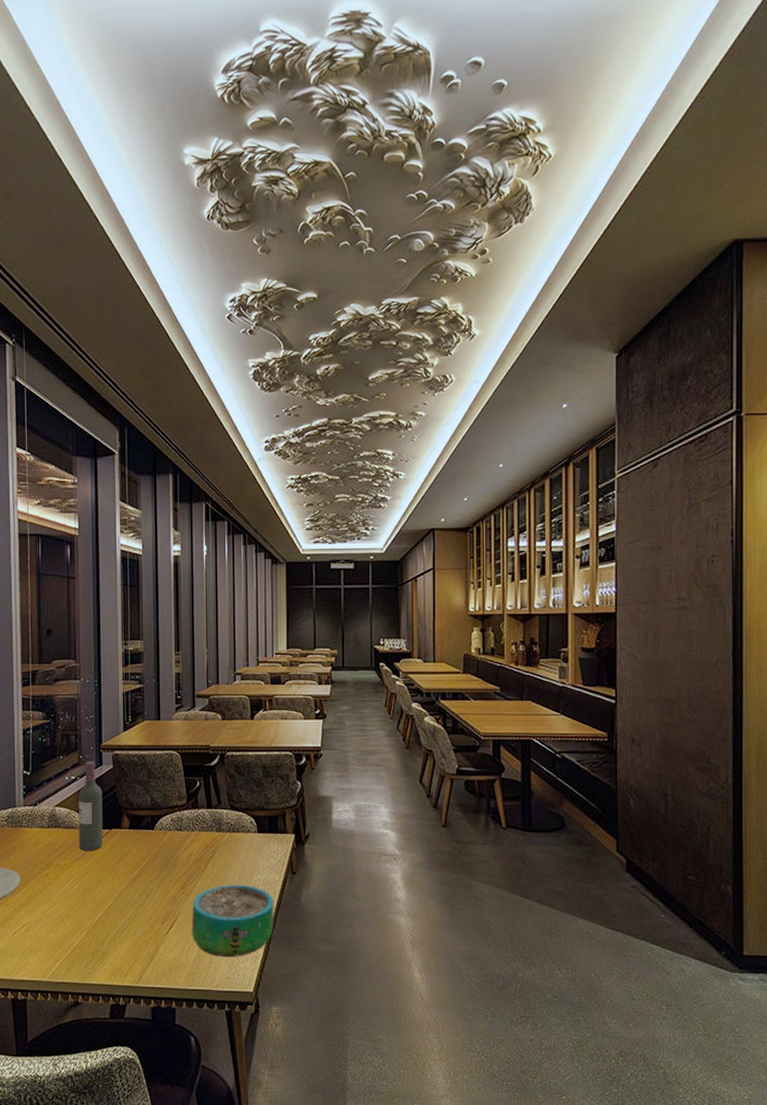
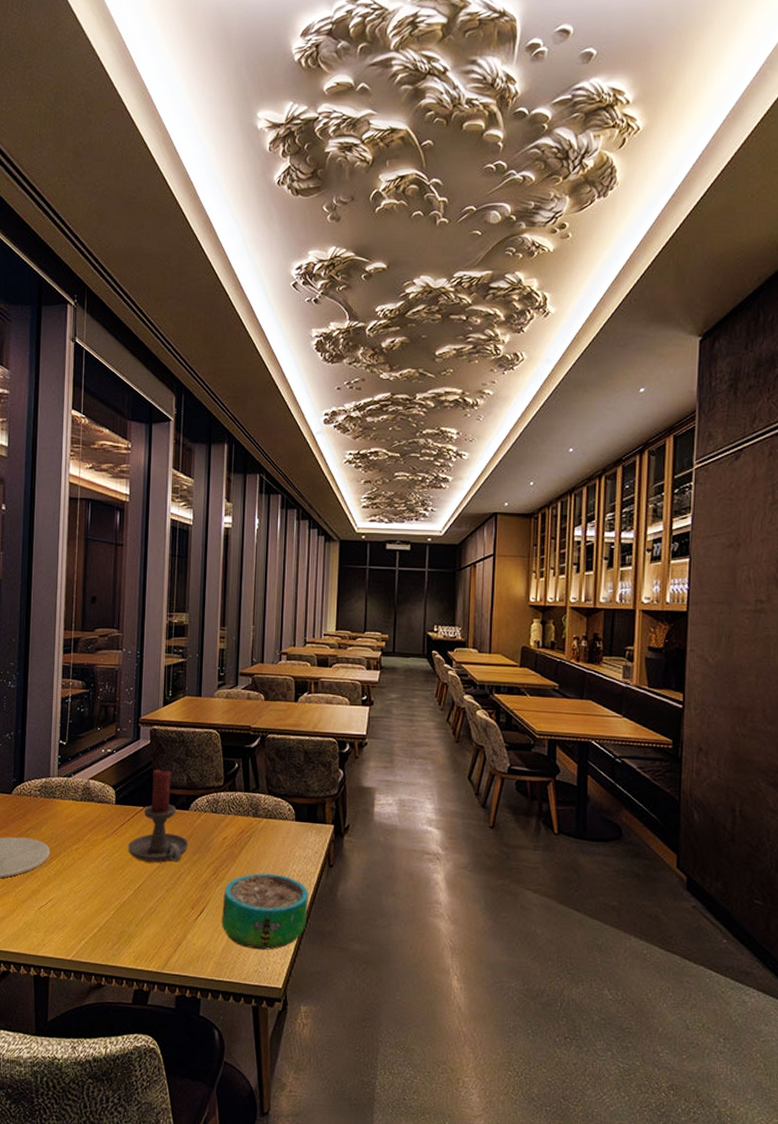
wine bottle: present [78,761,103,852] -> none [111,734,138,828]
candle holder: none [96,792,156,881] -> present [127,769,189,863]

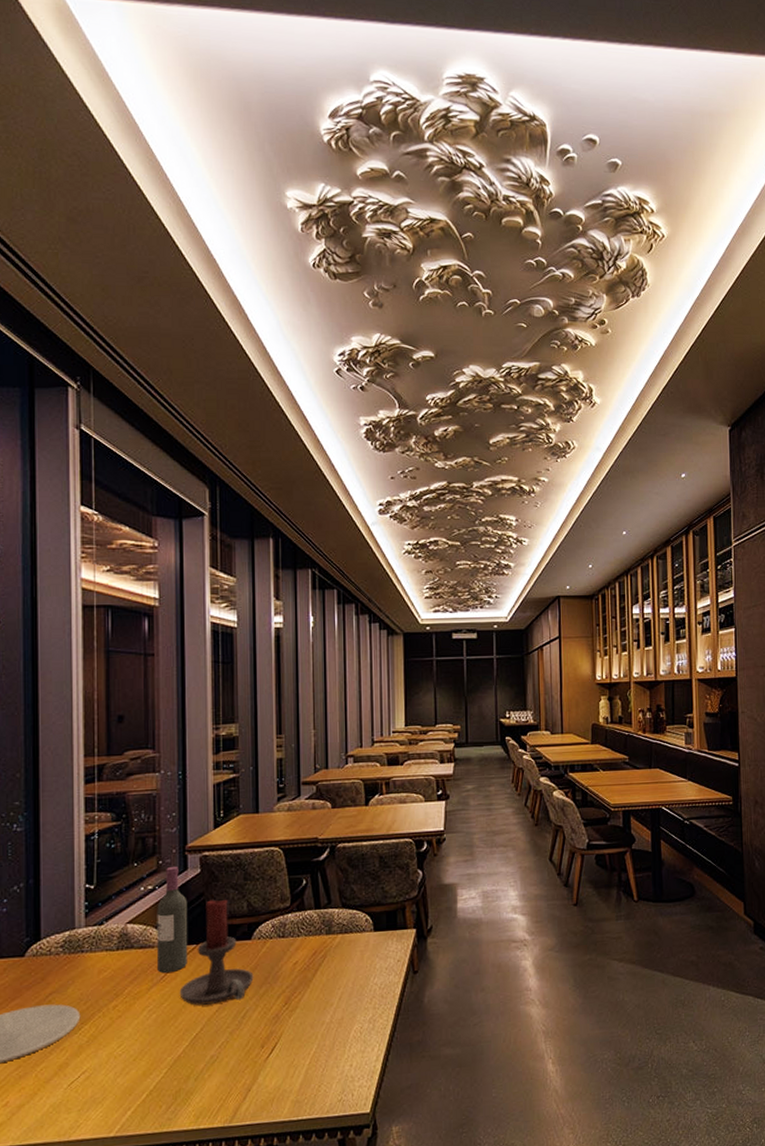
wine bottle: none [111,734,138,828] -> present [157,866,188,974]
decorative bowl: present [222,873,309,950] -> none [297,991,394,1078]

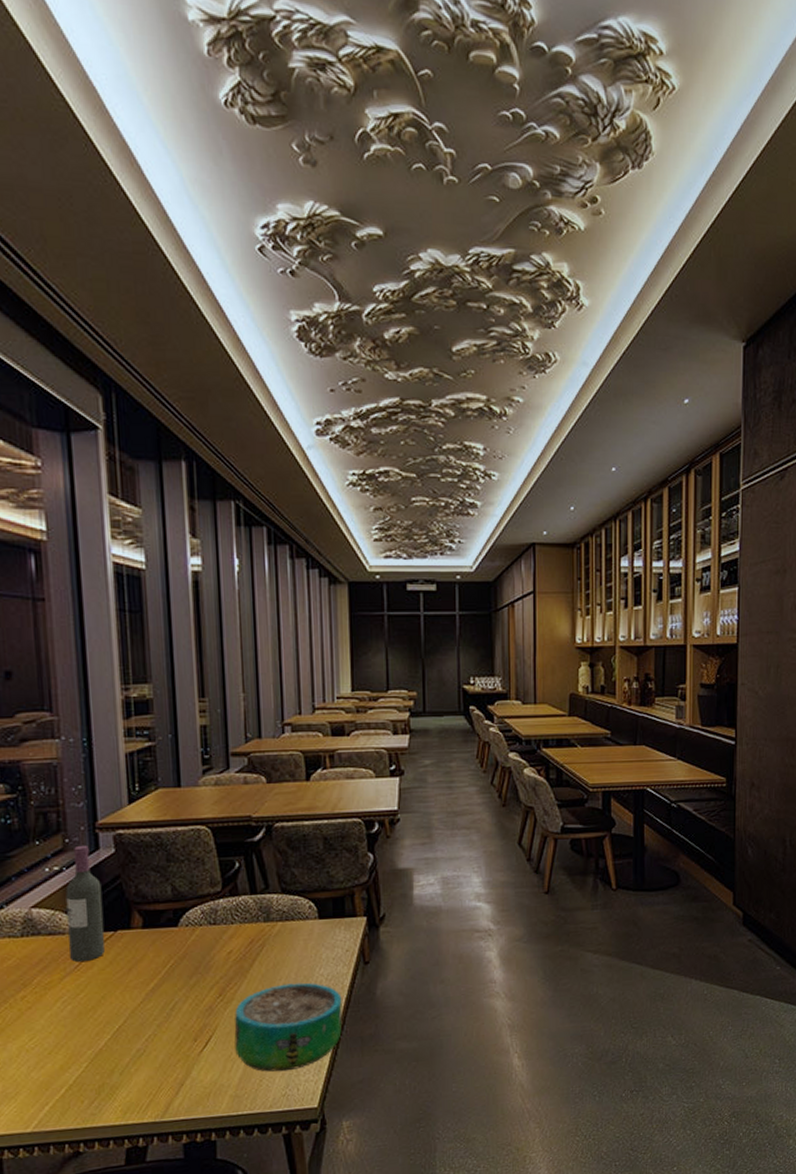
candle holder: present [179,899,254,1006] -> none [97,882,182,997]
decorative bowl: none [297,991,394,1078] -> present [234,982,343,1072]

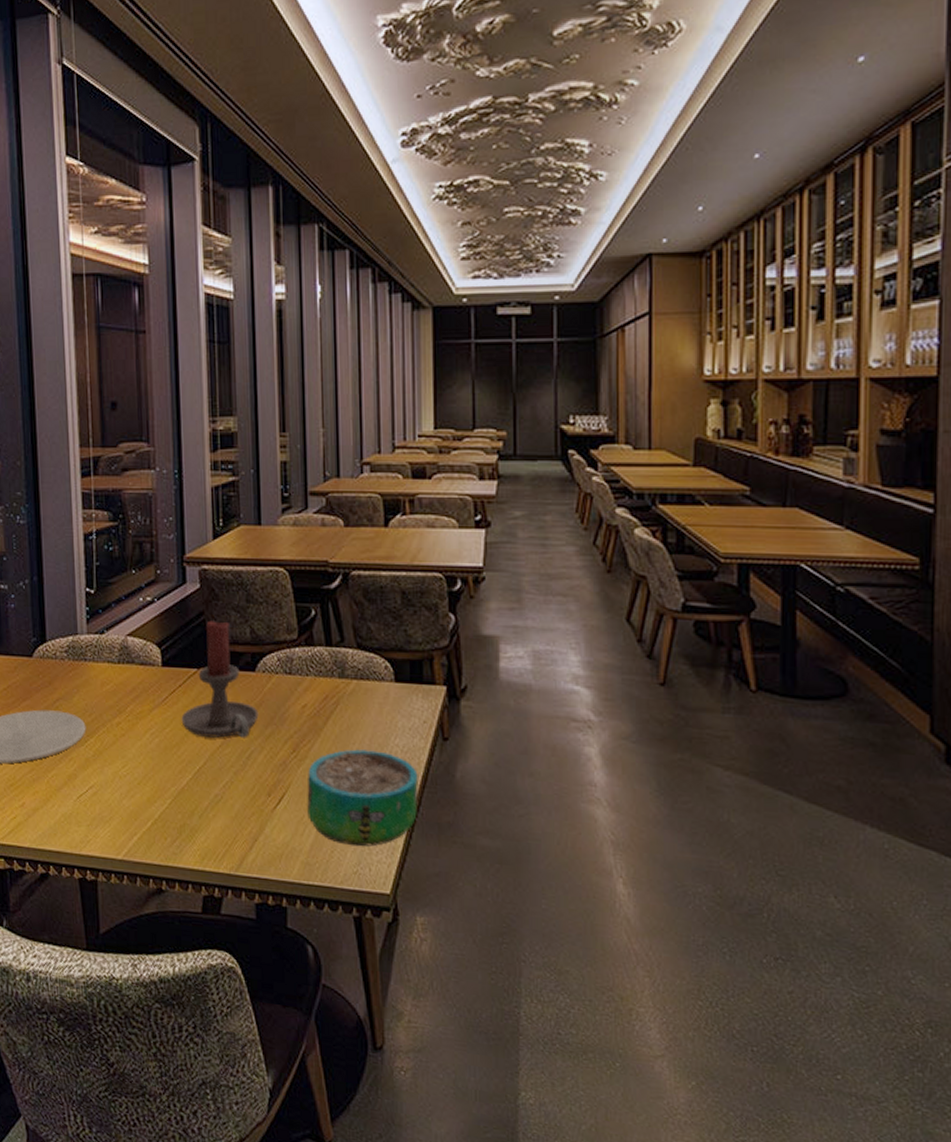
wine bottle: present [65,845,105,962] -> none [156,577,189,697]
candle holder: none [97,882,182,997] -> present [181,620,259,738]

